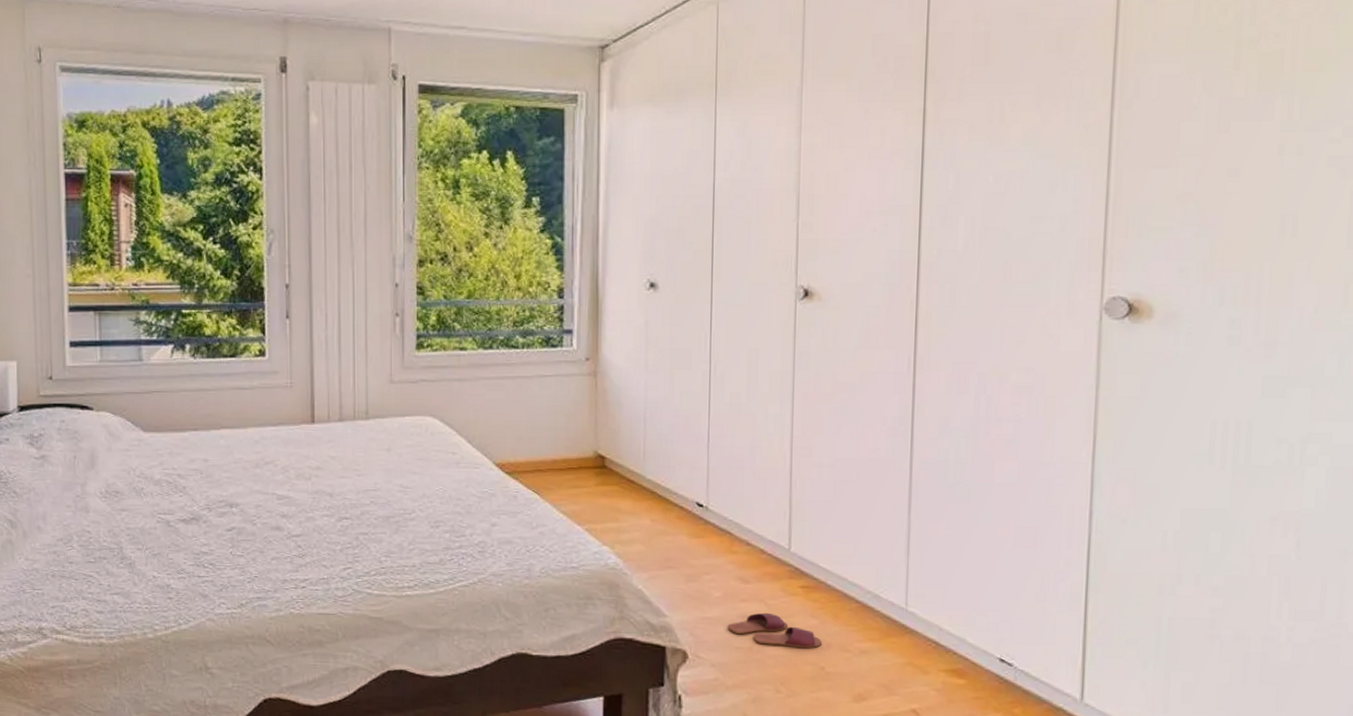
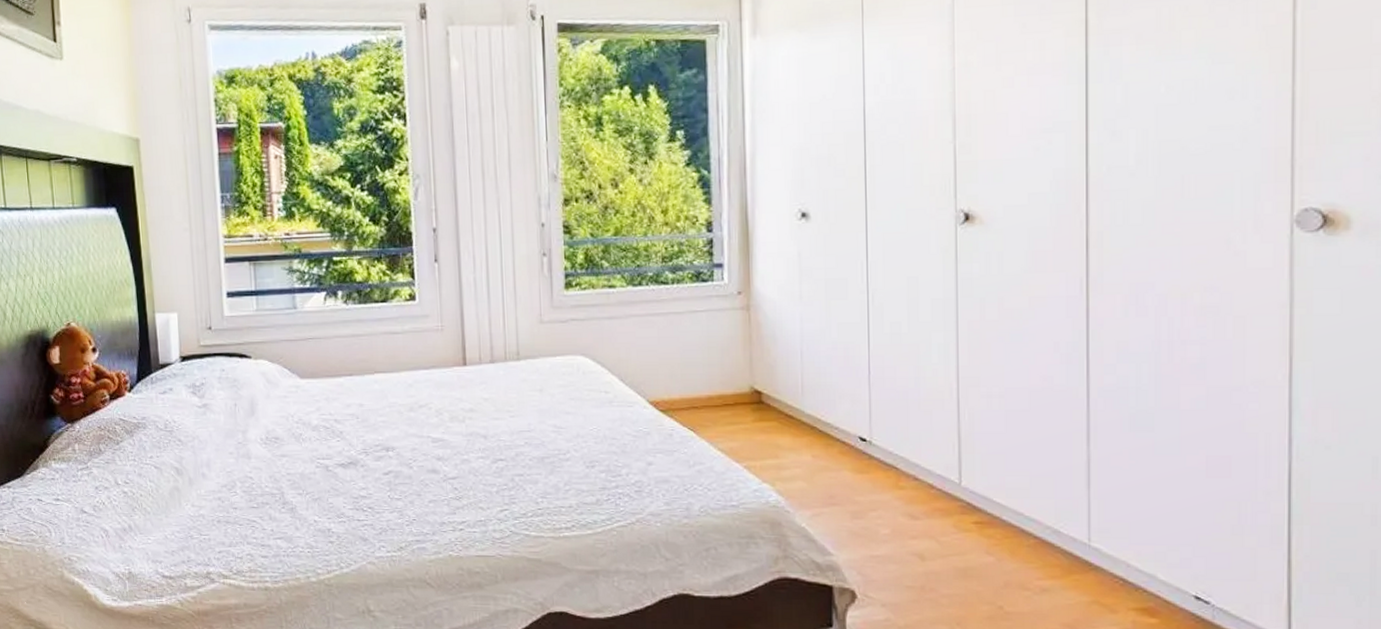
slippers: present [727,612,822,648] -> none [897,550,999,586]

